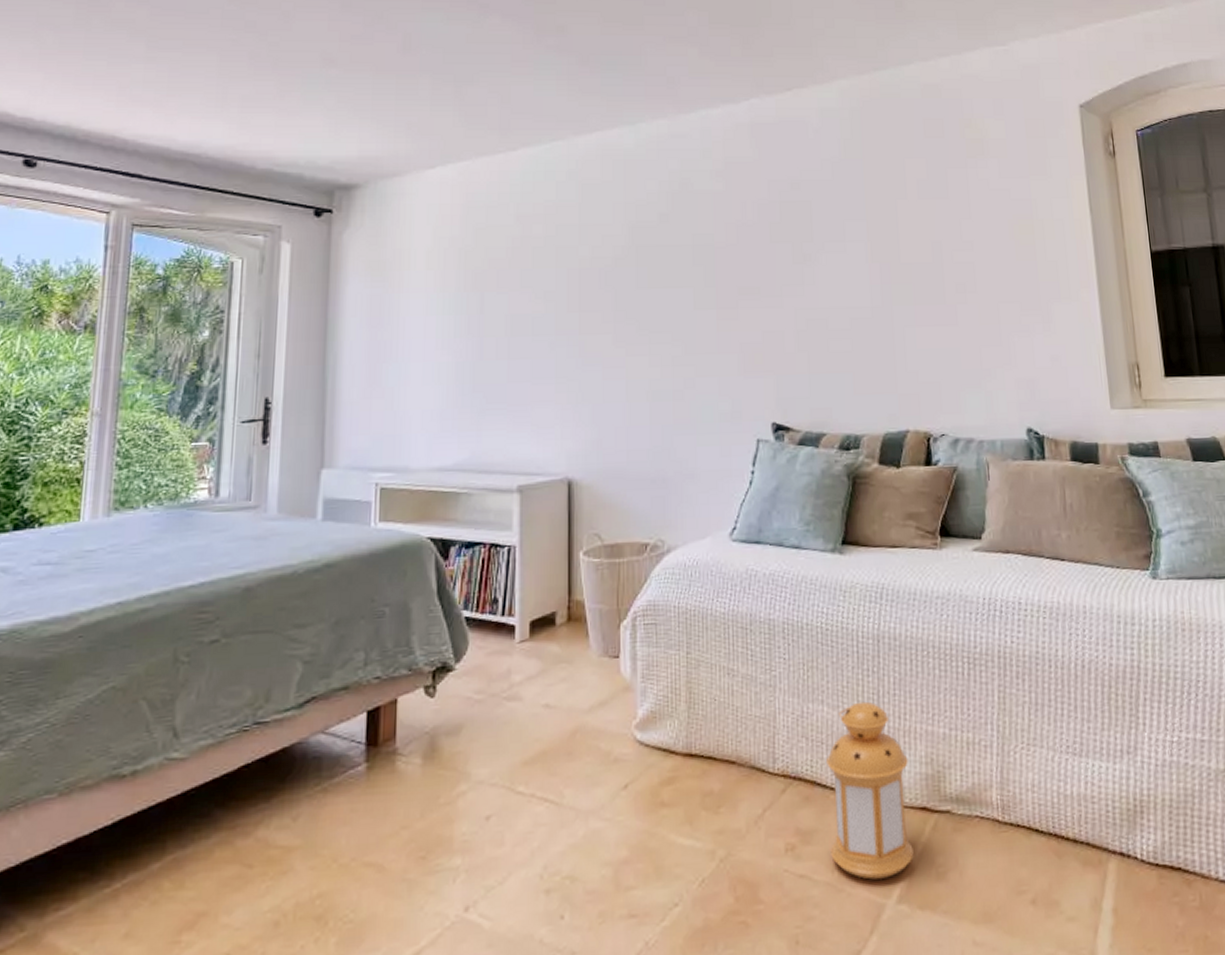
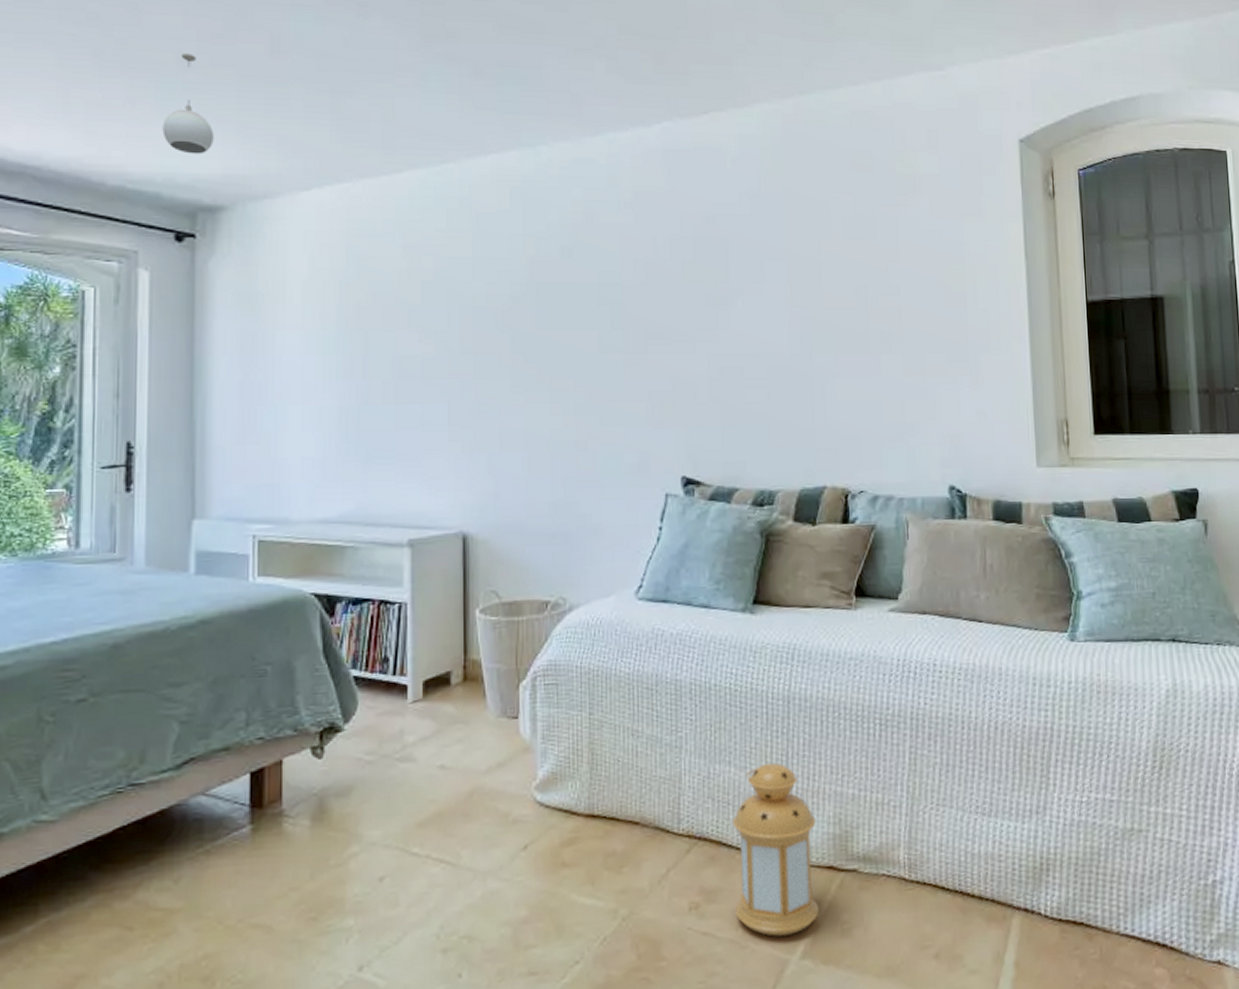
pendant light: none [306,53,351,140] -> present [162,53,214,155]

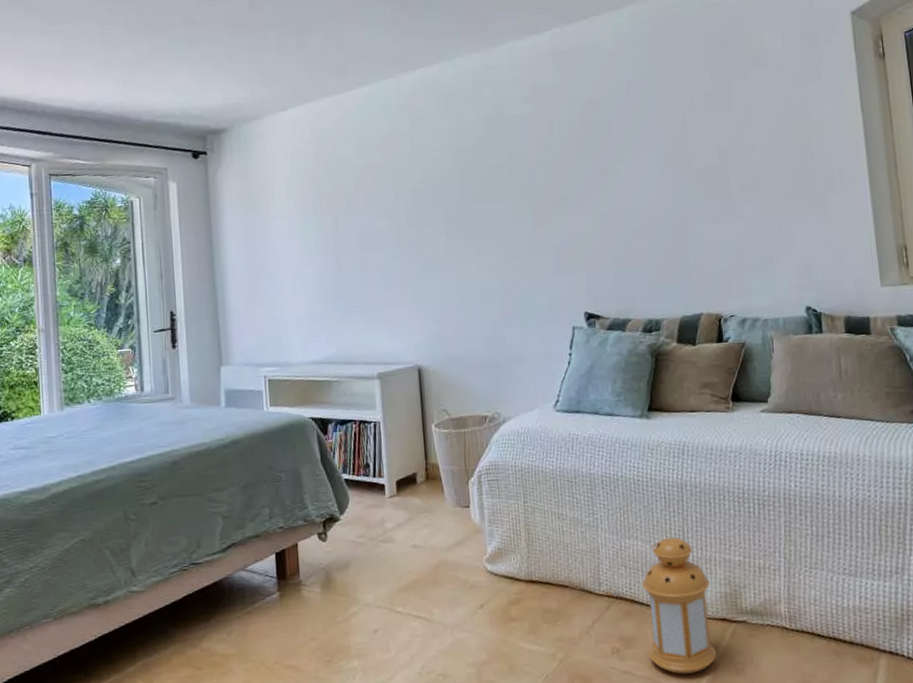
pendant light: present [162,53,214,155] -> none [177,15,215,92]

